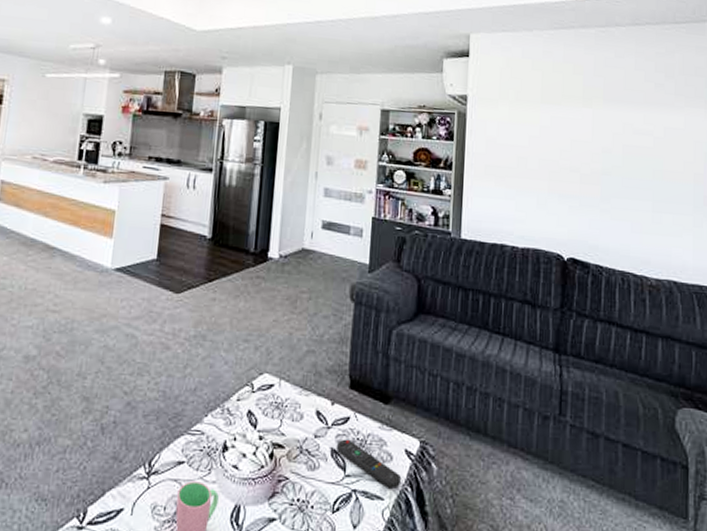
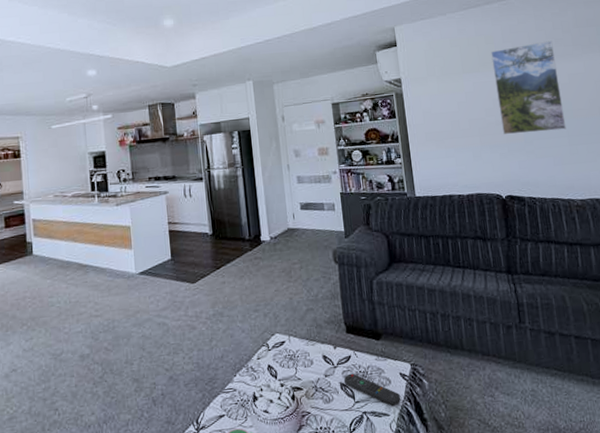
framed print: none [576,83,653,192] -> present [491,40,567,135]

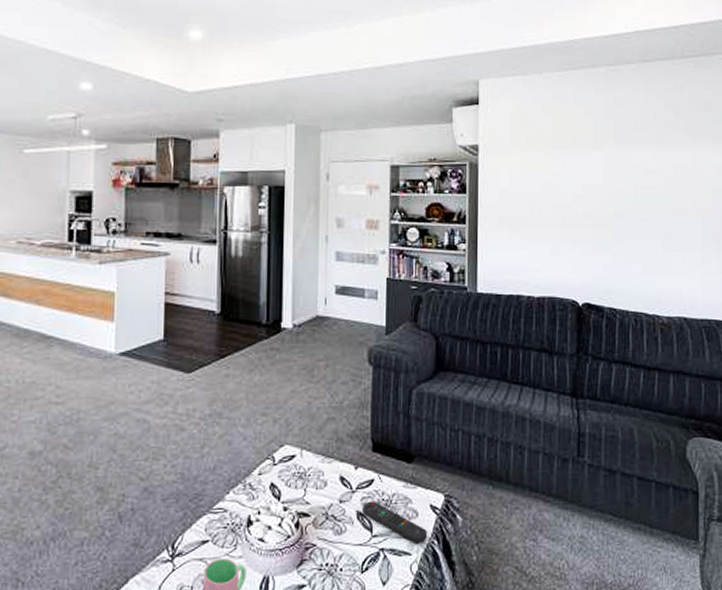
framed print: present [491,40,567,135] -> none [588,122,663,231]

